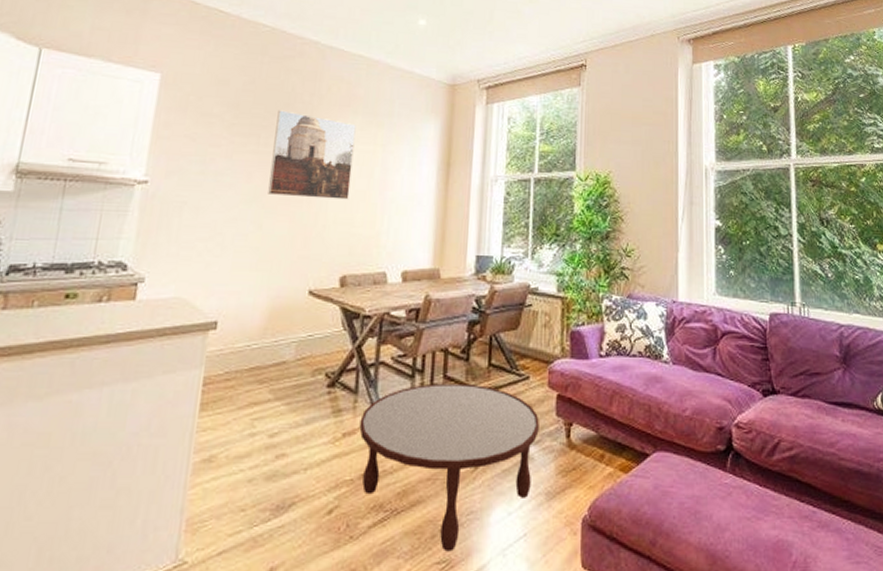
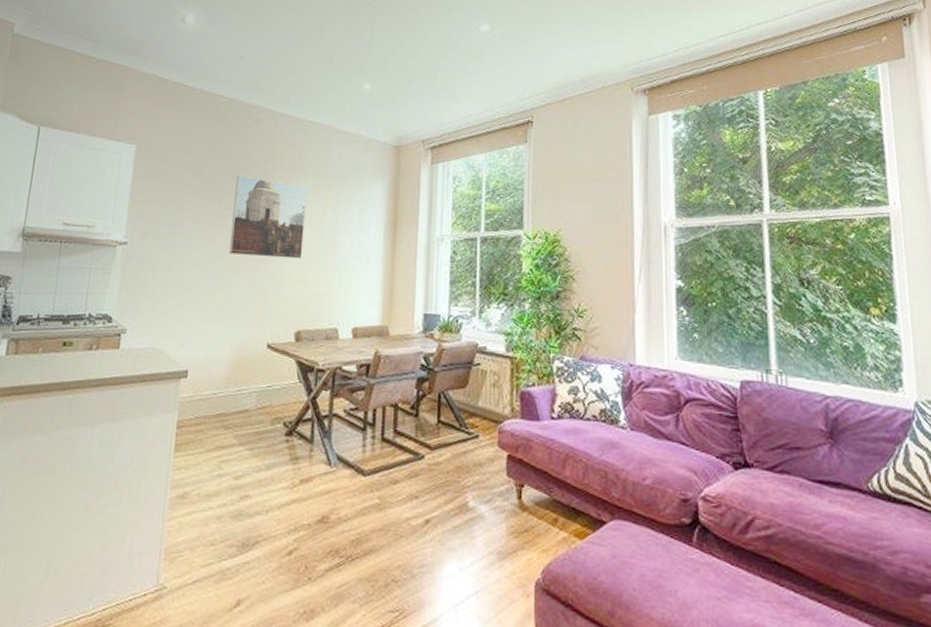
coffee table: present [359,383,539,552] -> none [315,437,490,602]

